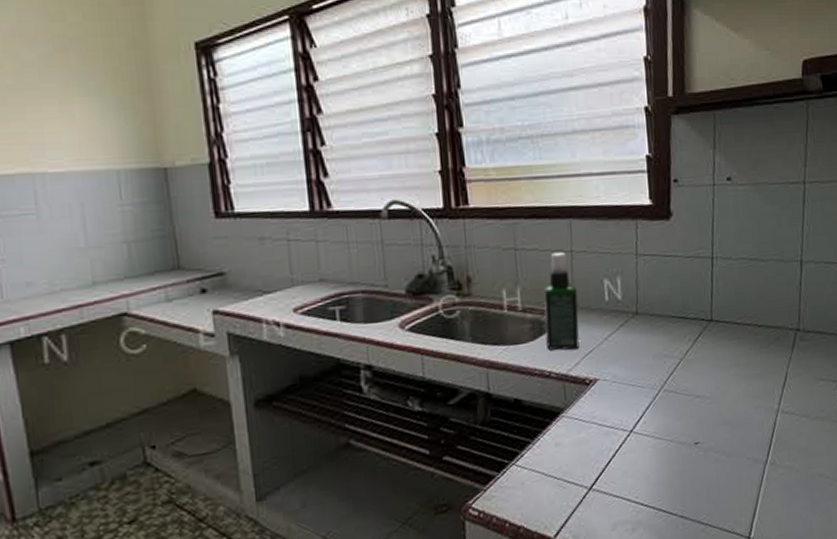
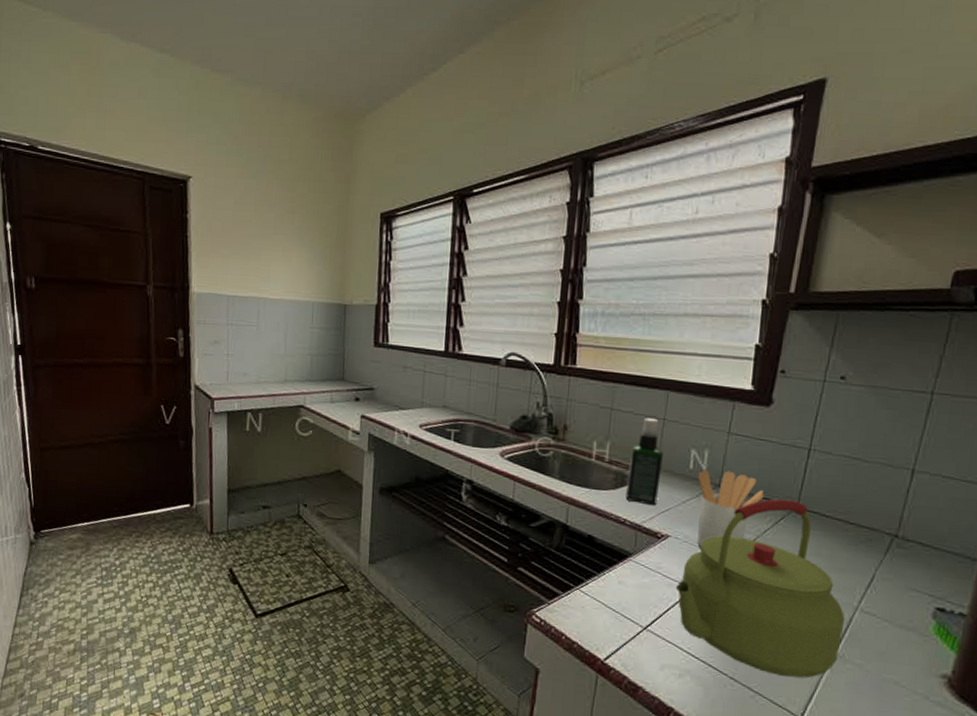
kettle: none [613,313,771,501] -> present [675,499,846,678]
utensil holder: none [614,295,680,384] -> present [697,470,765,547]

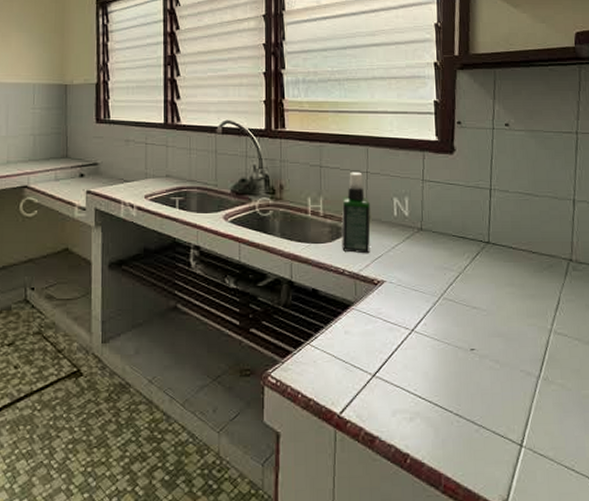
kettle: present [675,499,846,678] -> none [396,236,543,405]
utensil holder: present [697,470,765,547] -> none [402,214,460,289]

